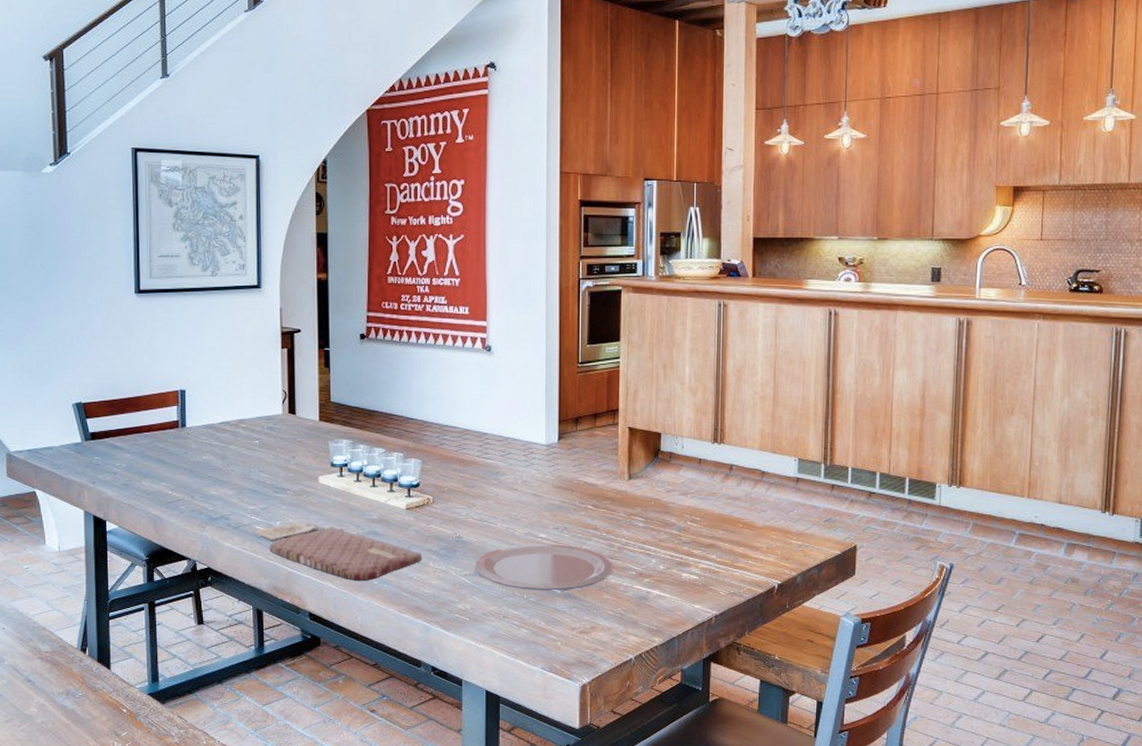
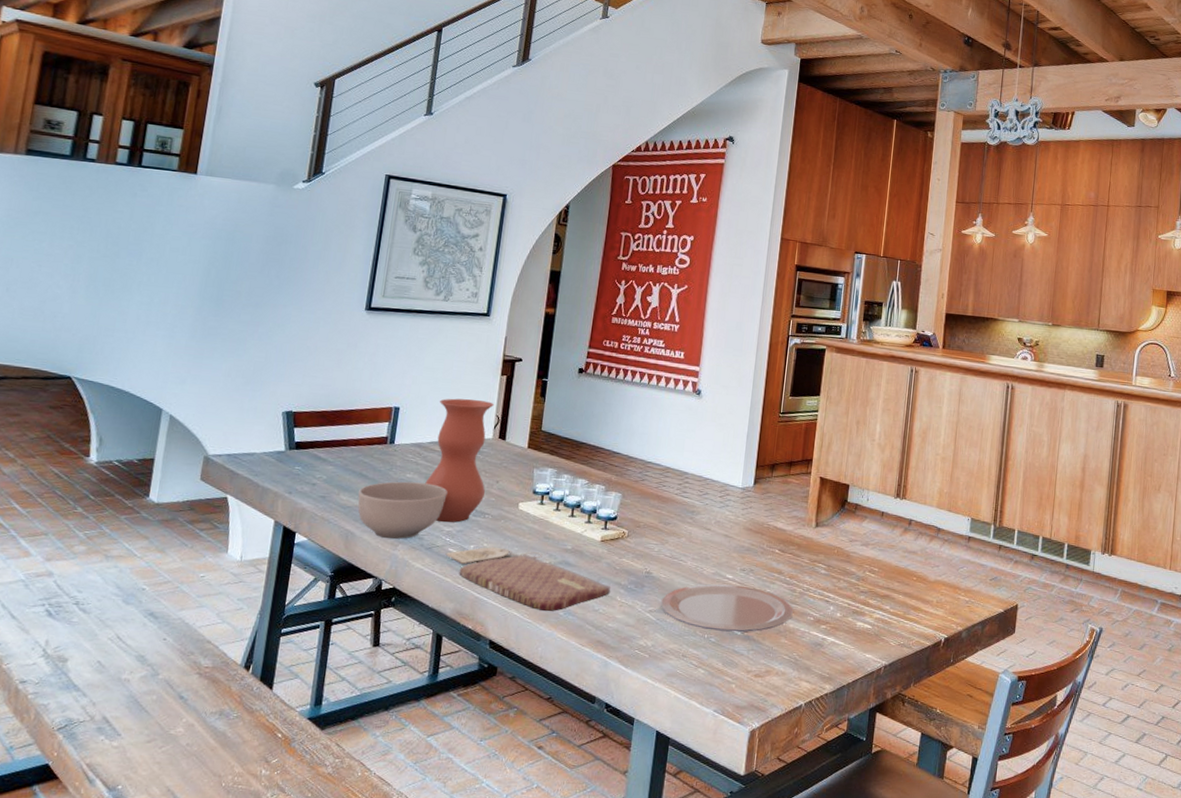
bowl: none [158,463,246,520] -> present [357,481,448,539]
vase: none [222,375,283,501] -> present [425,398,494,523]

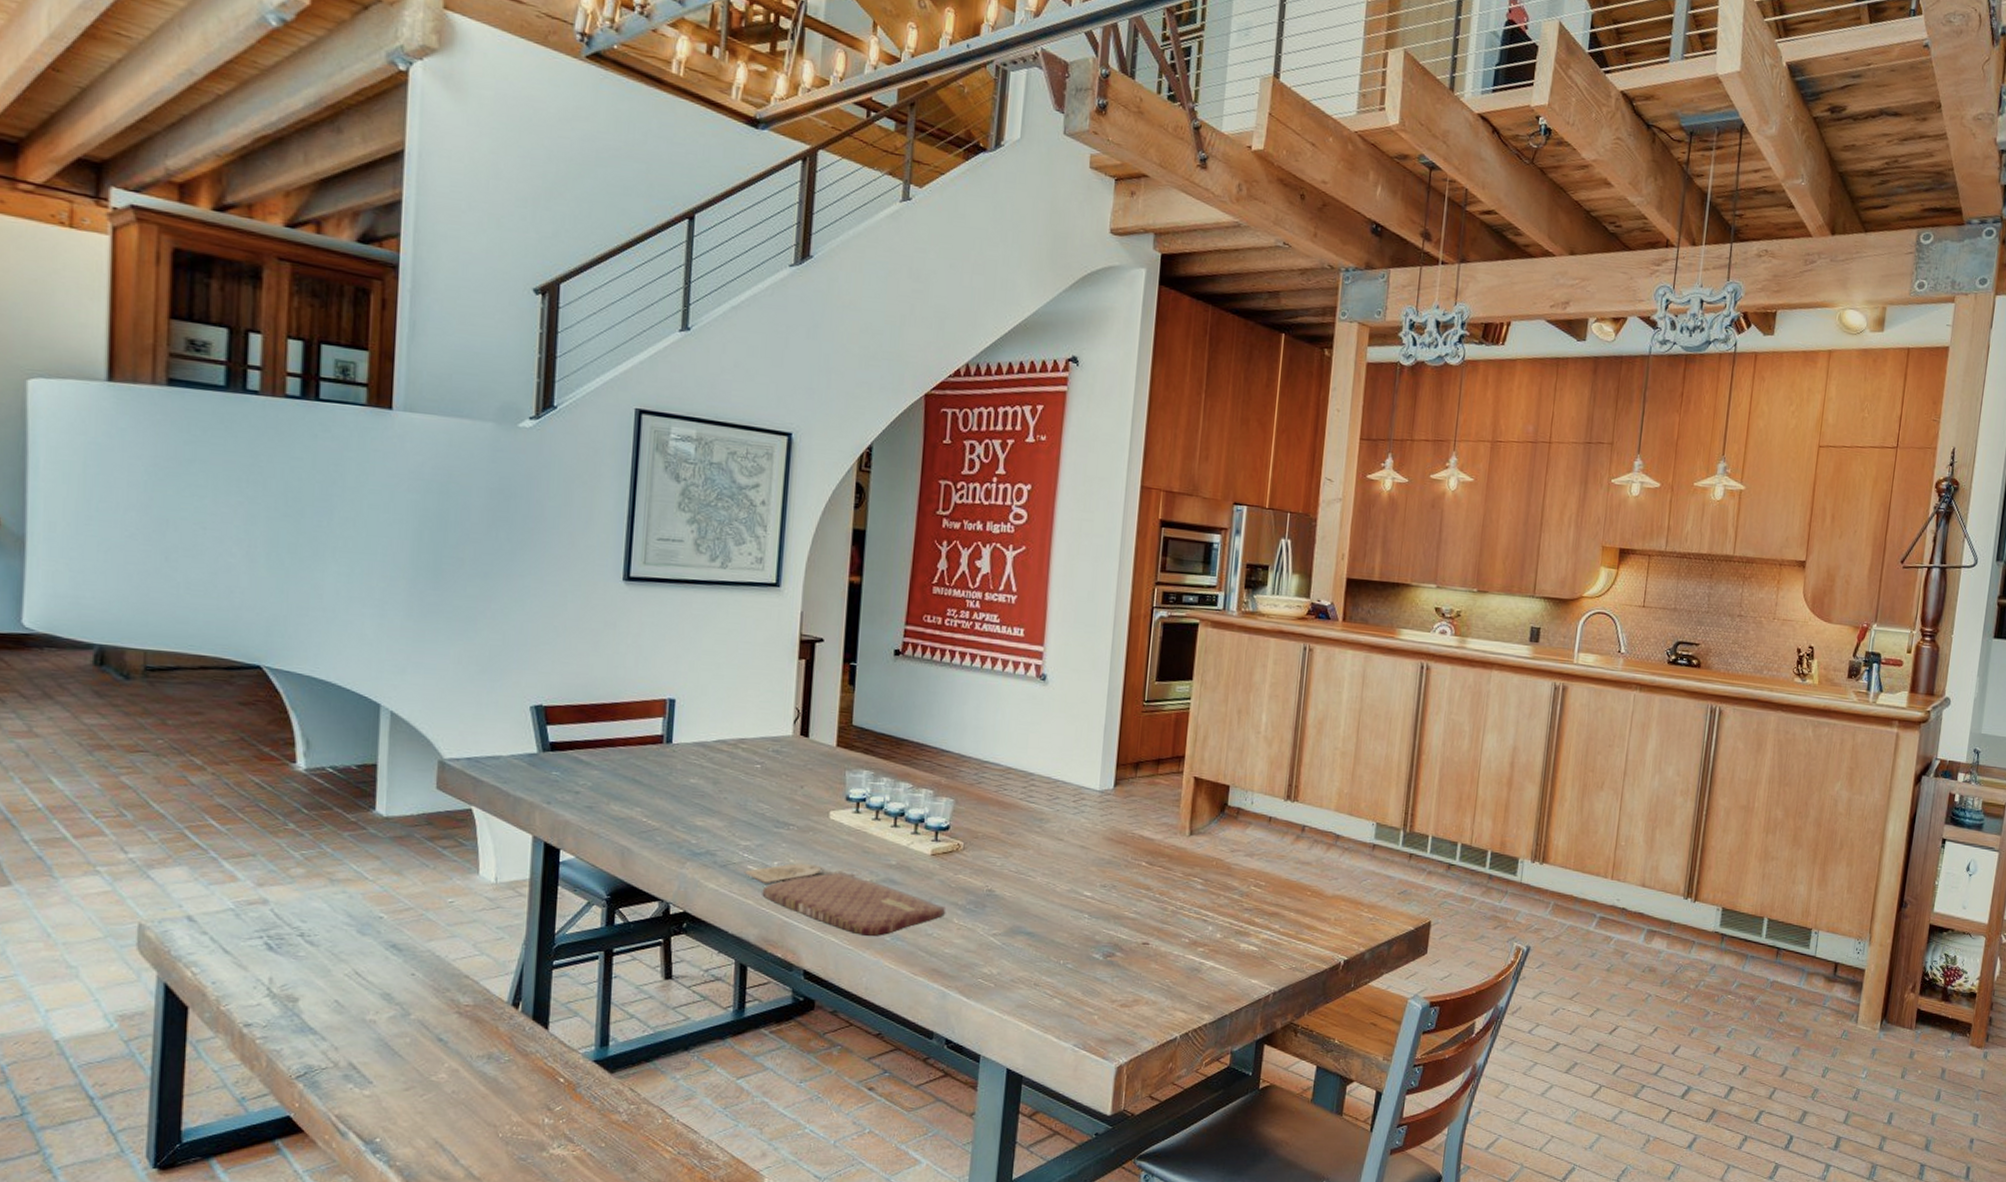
bowl: present [357,481,448,539] -> none [631,787,742,856]
vase: present [425,398,494,523] -> none [713,687,792,836]
plate: present [660,583,793,633] -> none [1006,902,1165,957]

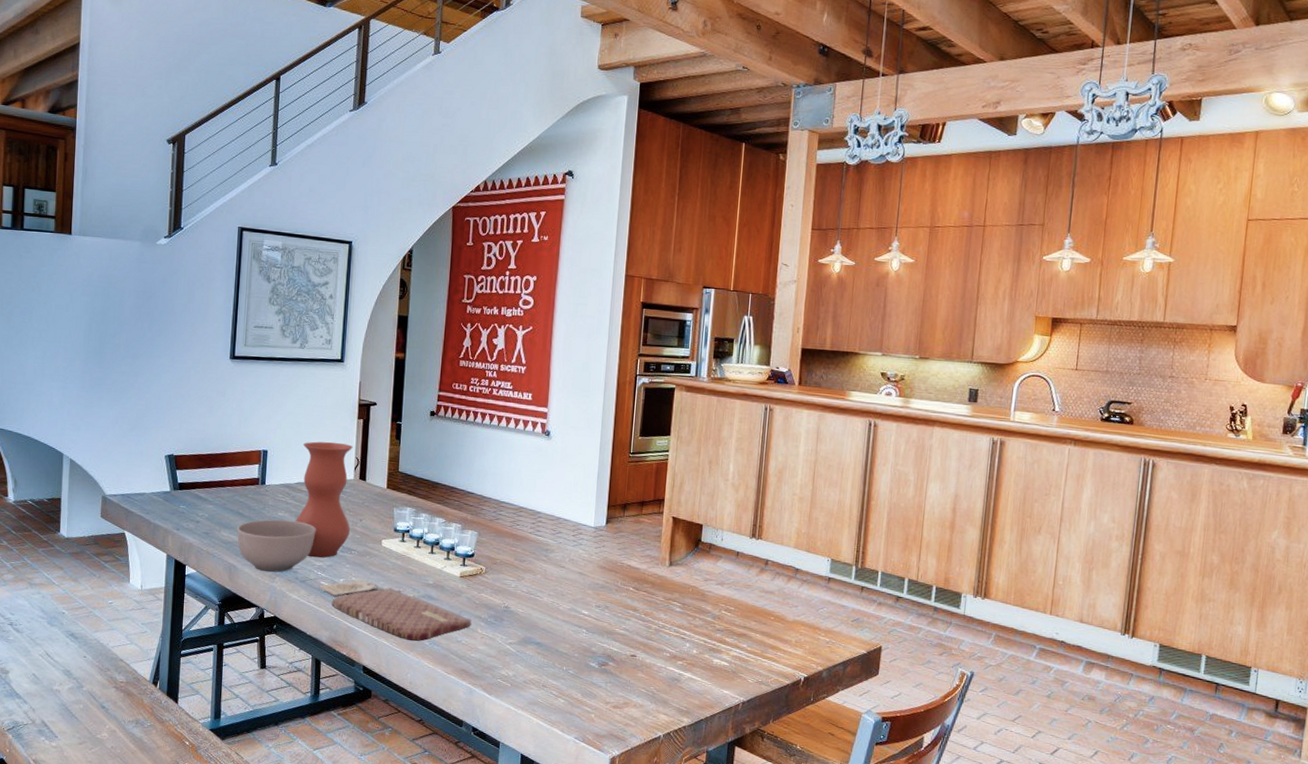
bowl: none [631,787,742,856] -> present [236,519,316,572]
vase: none [713,687,792,836] -> present [295,441,353,558]

